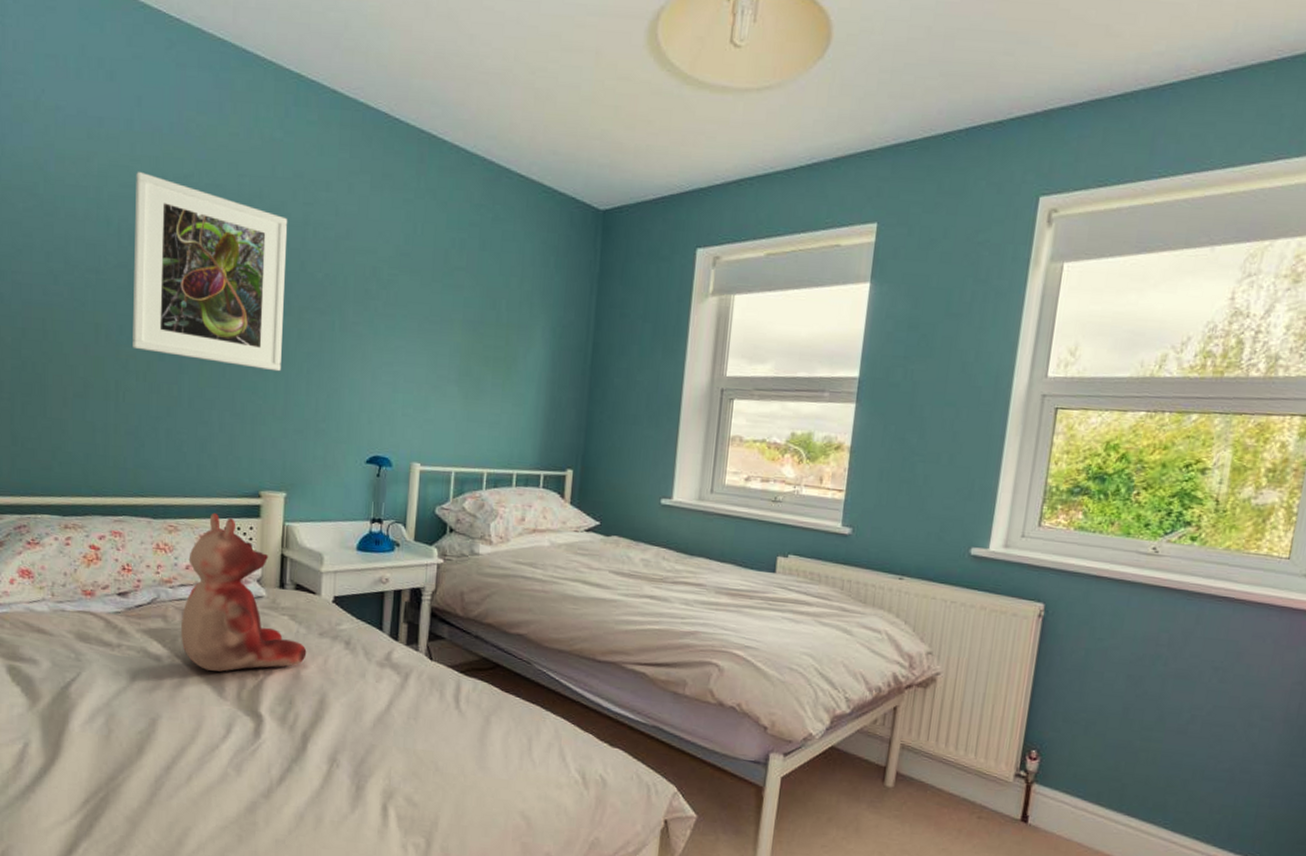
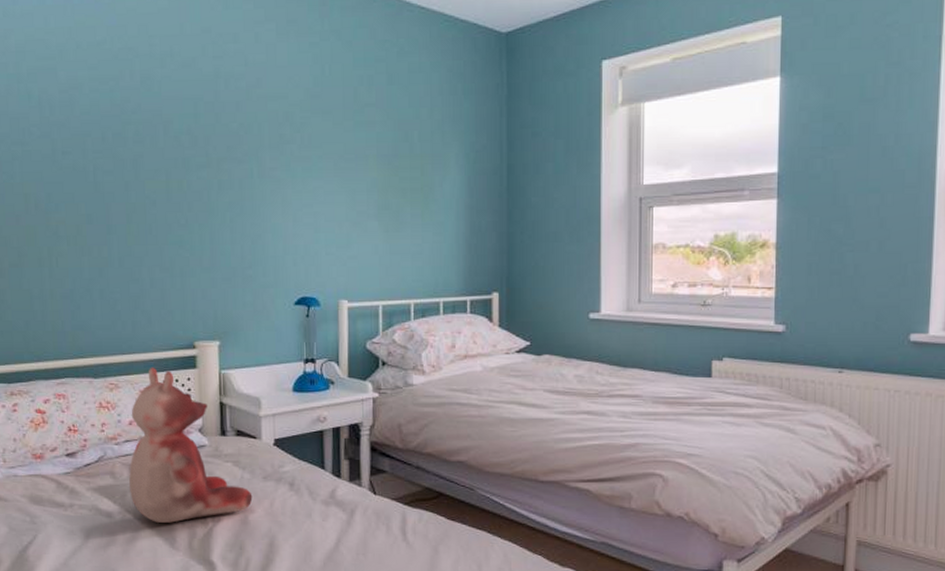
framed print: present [132,171,287,372] -> none [52,42,205,223]

